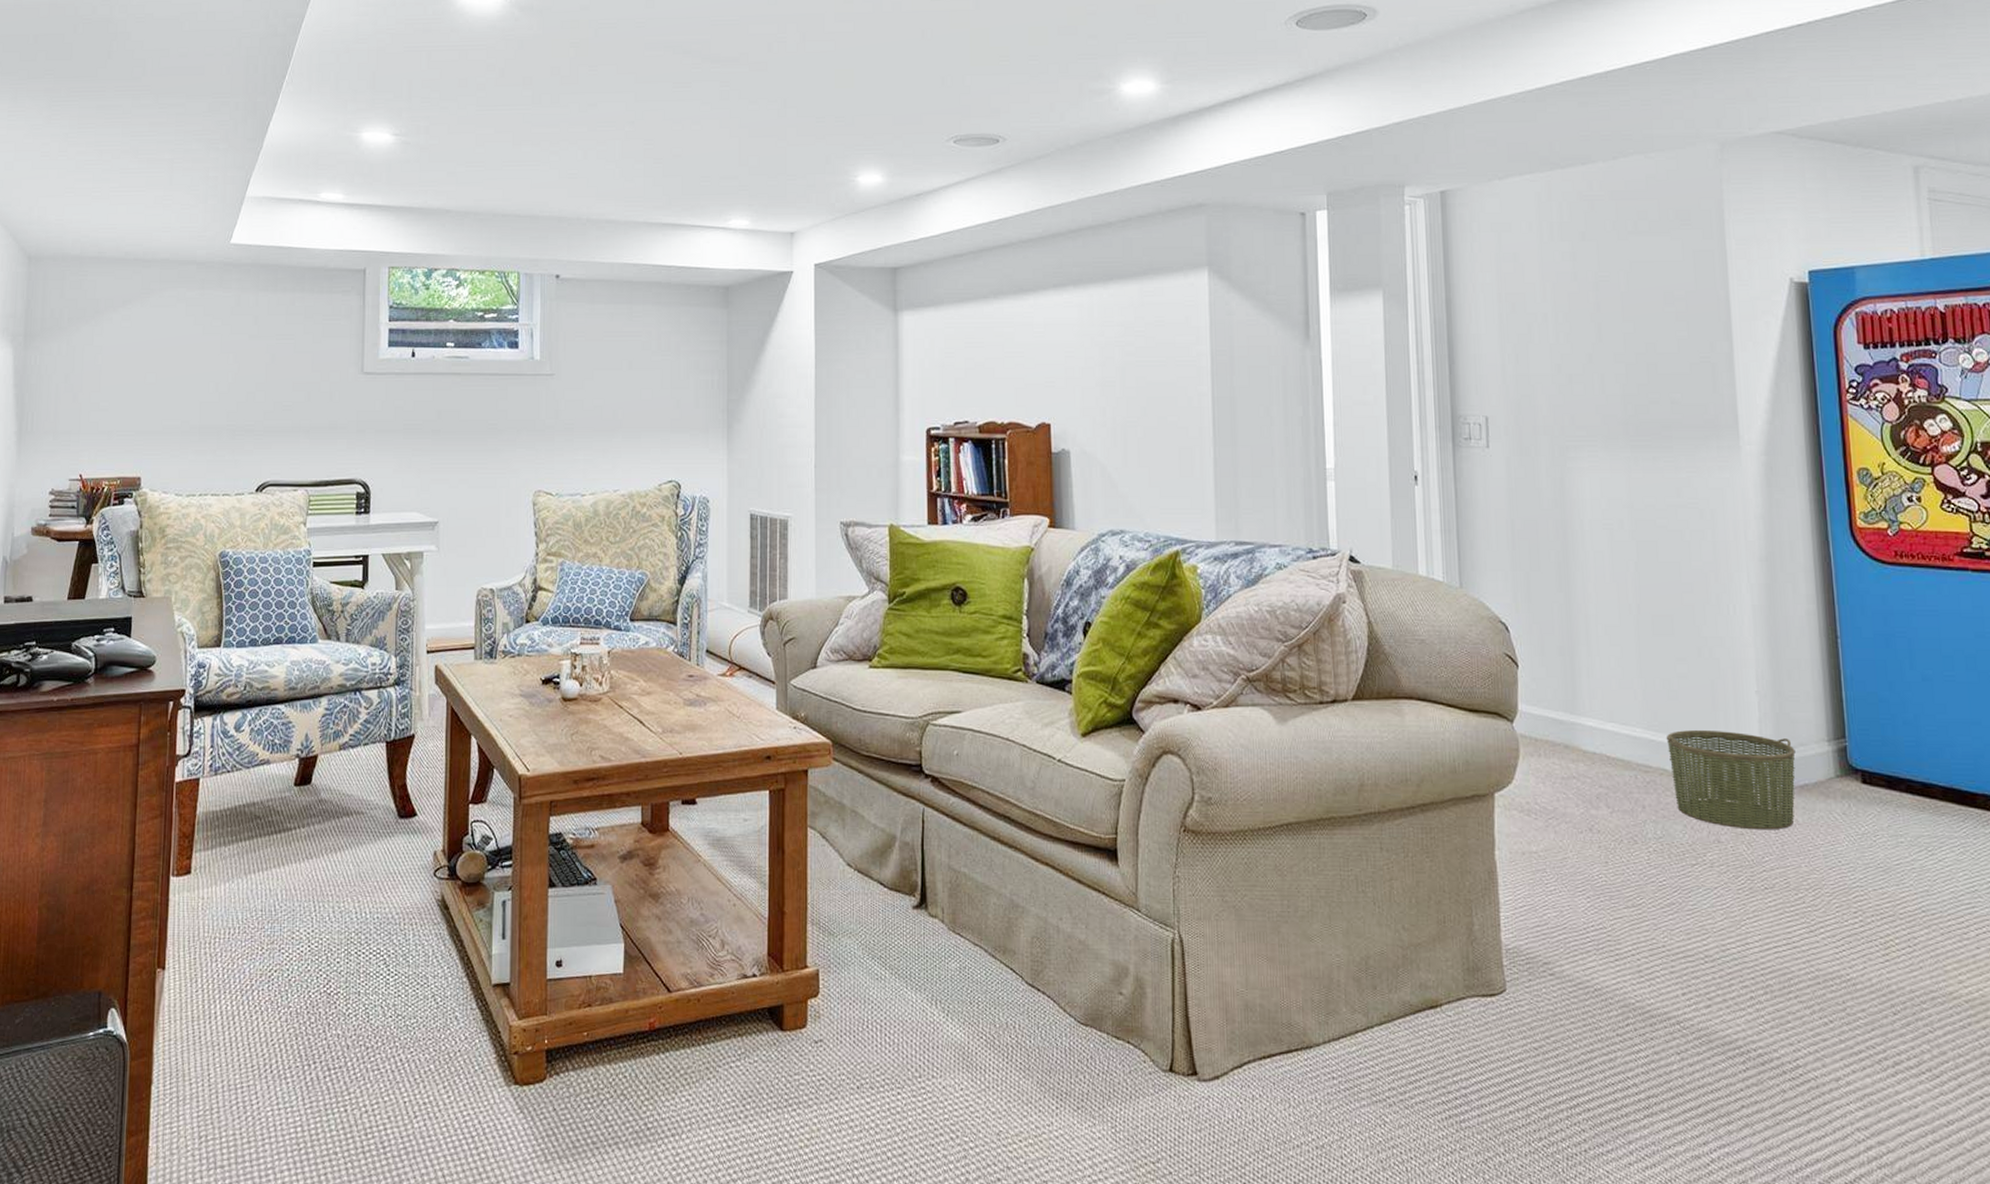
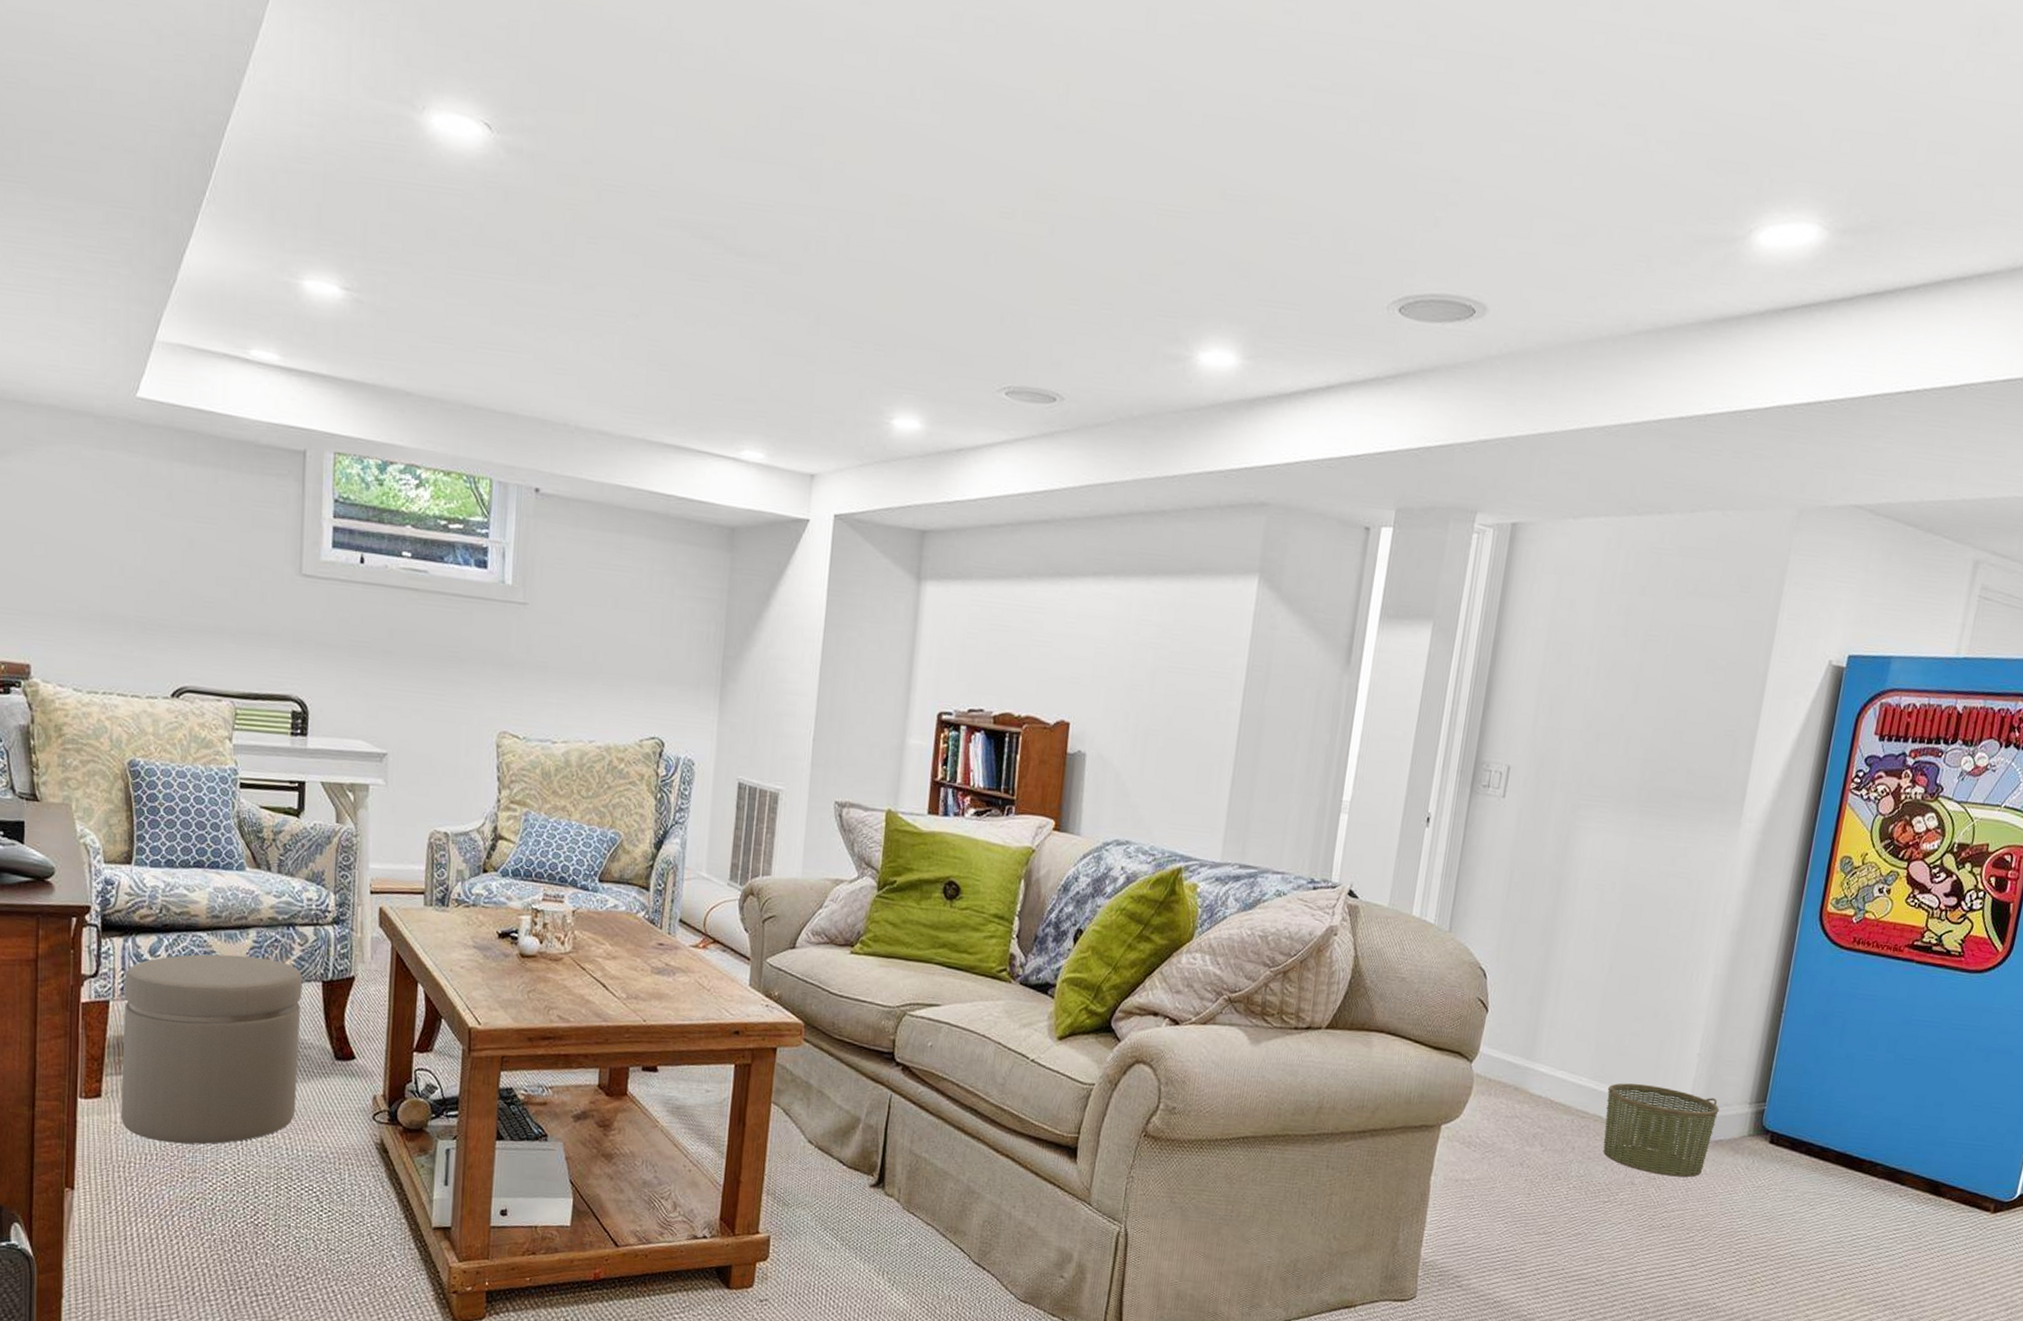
ottoman: none [207,723,369,915] -> present [120,954,303,1145]

